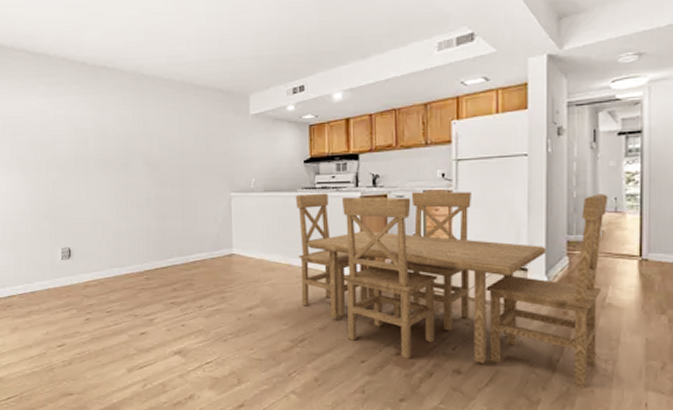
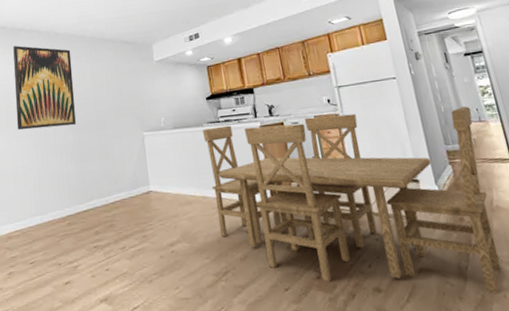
wall art: none [94,86,160,180] -> present [13,45,77,130]

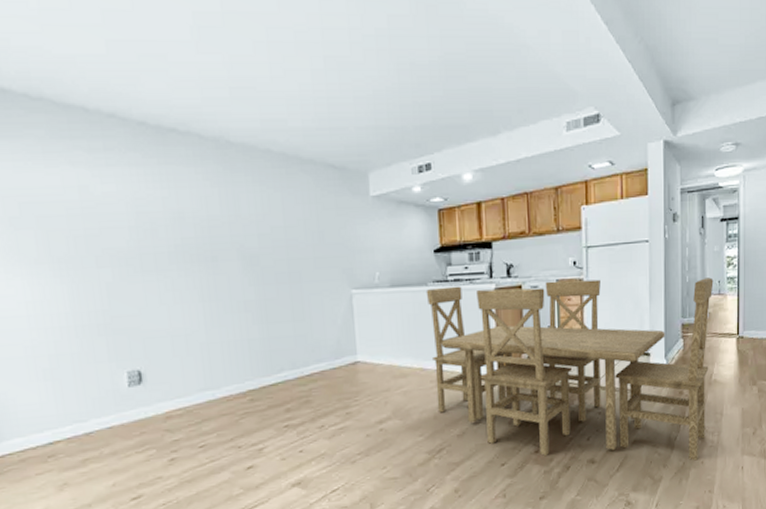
wall art: present [13,45,77,130] -> none [160,154,261,279]

